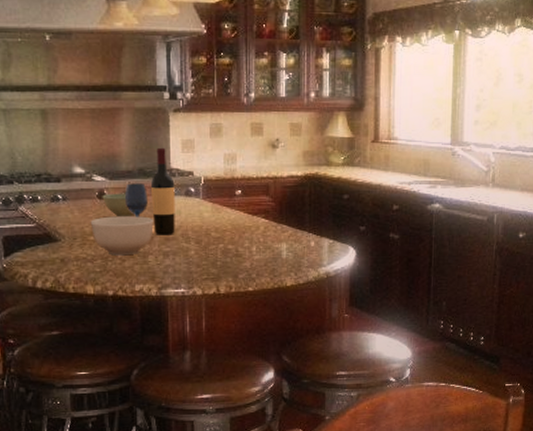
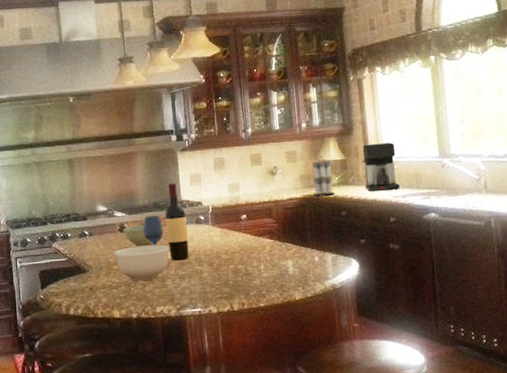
spice rack: none [316,131,338,177] -> present [312,156,335,198]
coffee maker: none [371,123,407,176] -> present [363,142,400,192]

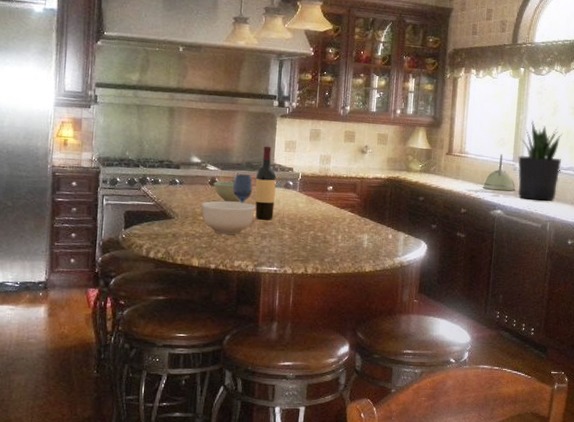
spice rack: present [312,156,335,198] -> none [397,143,417,181]
coffee maker: present [363,142,400,192] -> none [444,138,476,184]
kettle: none [410,152,447,193] -> present [483,154,515,192]
planter: none [445,110,496,197] -> present [518,120,563,201]

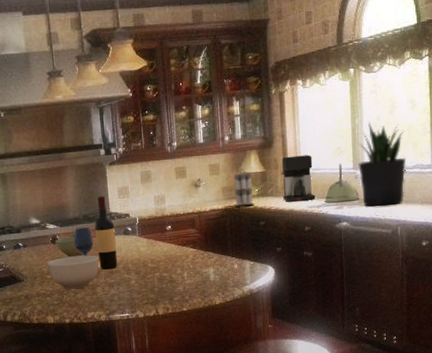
spice rack: none [397,143,417,181] -> present [234,168,254,209]
coffee maker: none [444,138,476,184] -> present [282,154,315,203]

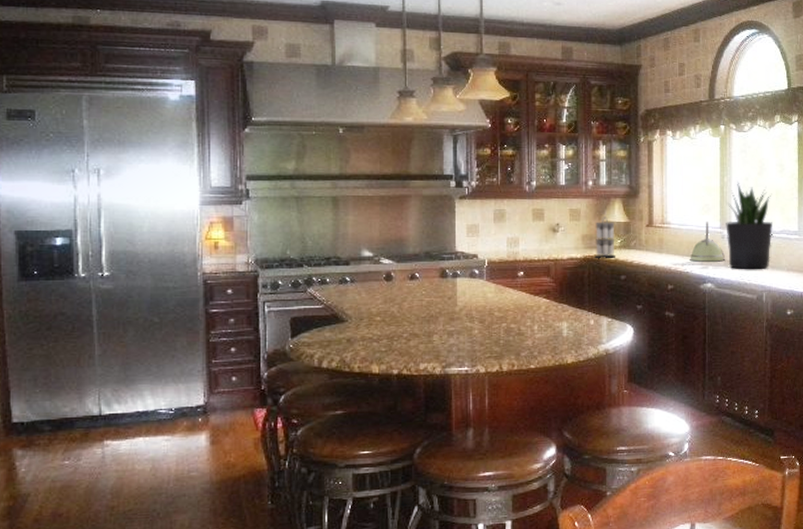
bowl: present [47,255,100,290] -> none [377,297,439,335]
bowl: present [55,237,83,258] -> none [389,275,420,299]
wineglass: present [73,227,93,256] -> none [411,266,433,298]
wine bottle: present [95,196,118,270] -> none [437,232,460,315]
coffee maker: present [282,154,315,203] -> none [647,208,680,258]

